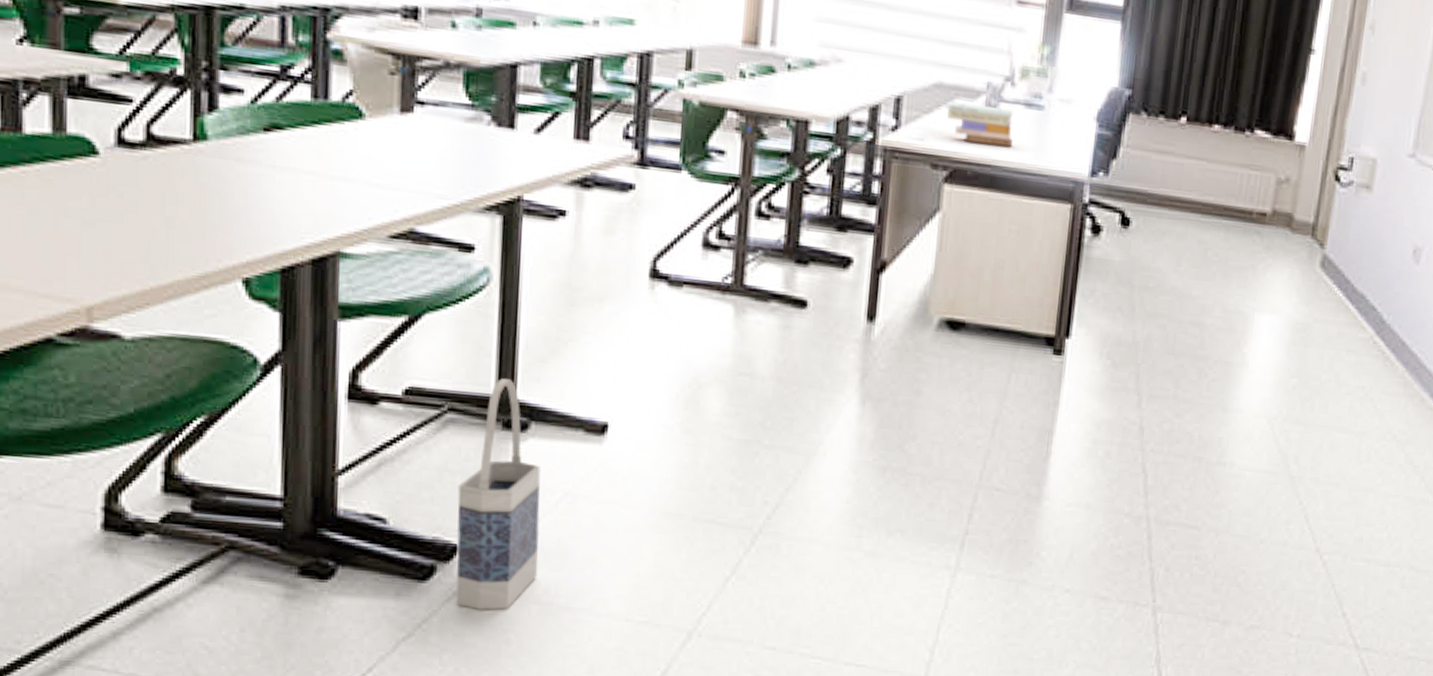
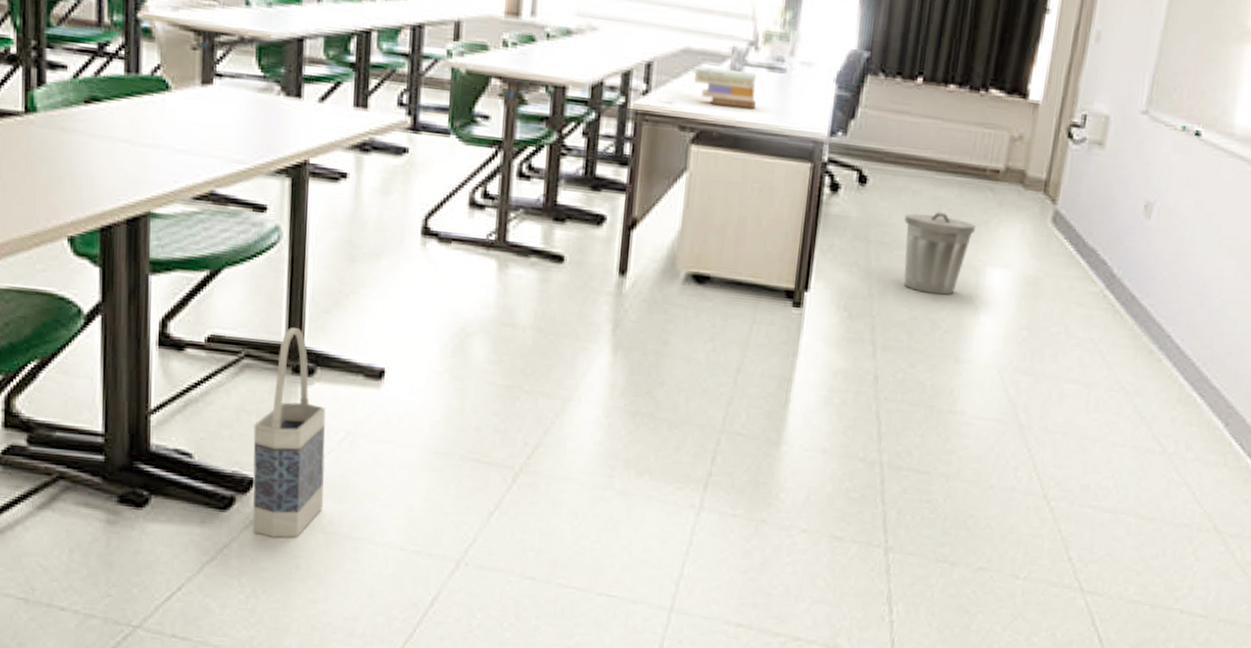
trash can: none [1169,256,1242,342] -> present [903,212,975,295]

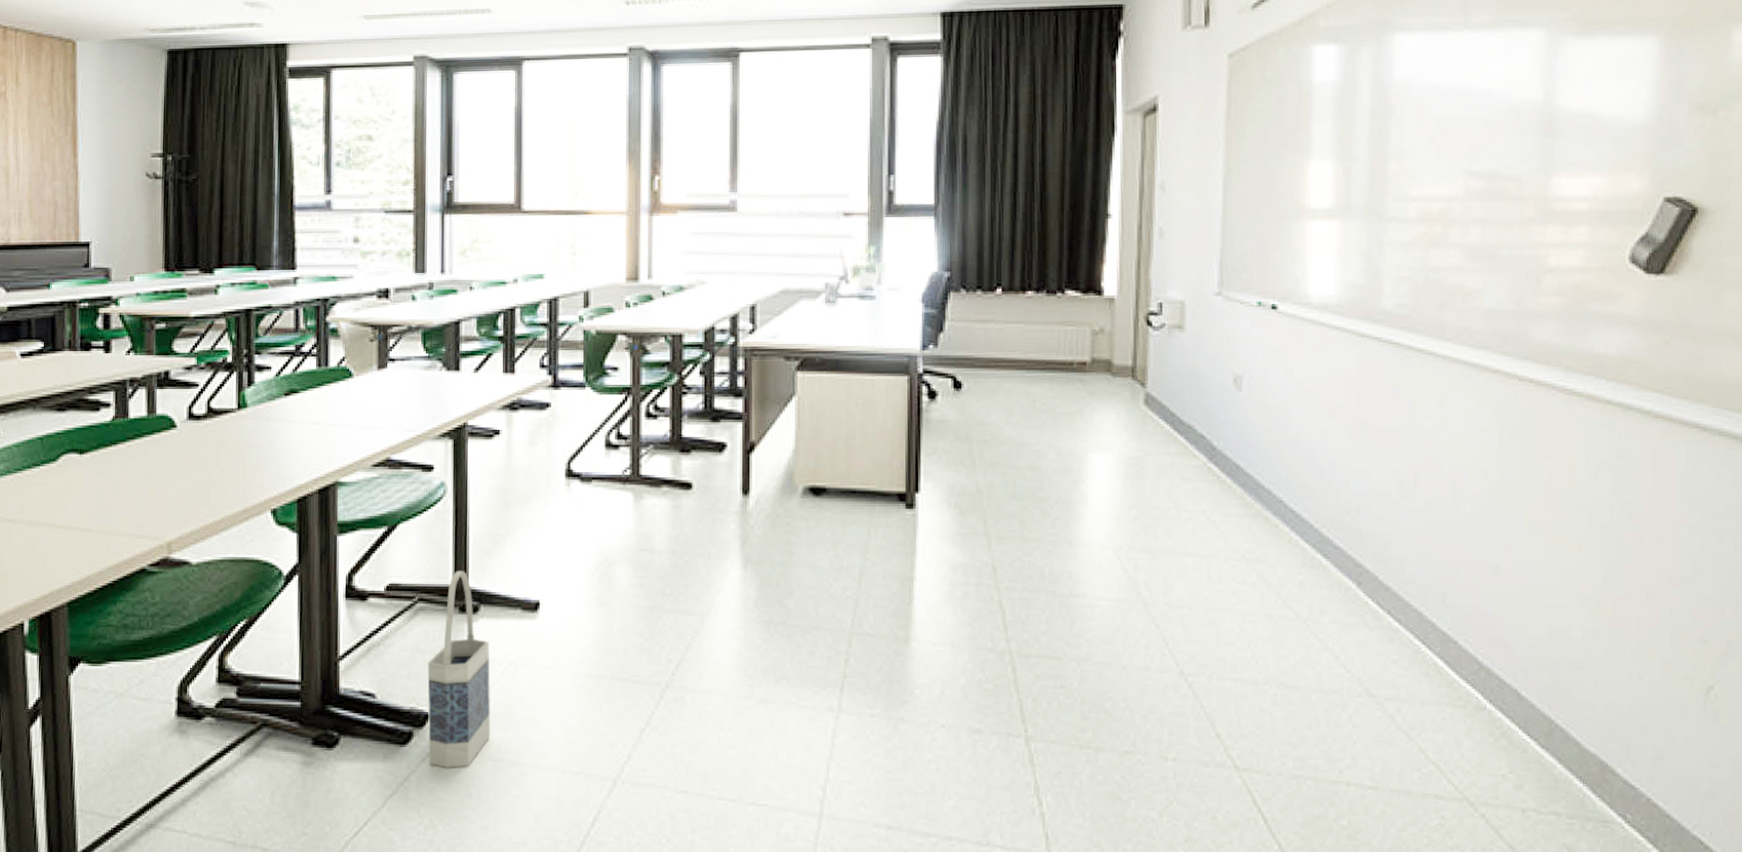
books: present [693,66,757,109] -> none [792,303,851,335]
trash can: present [903,212,975,295] -> none [1002,407,1071,484]

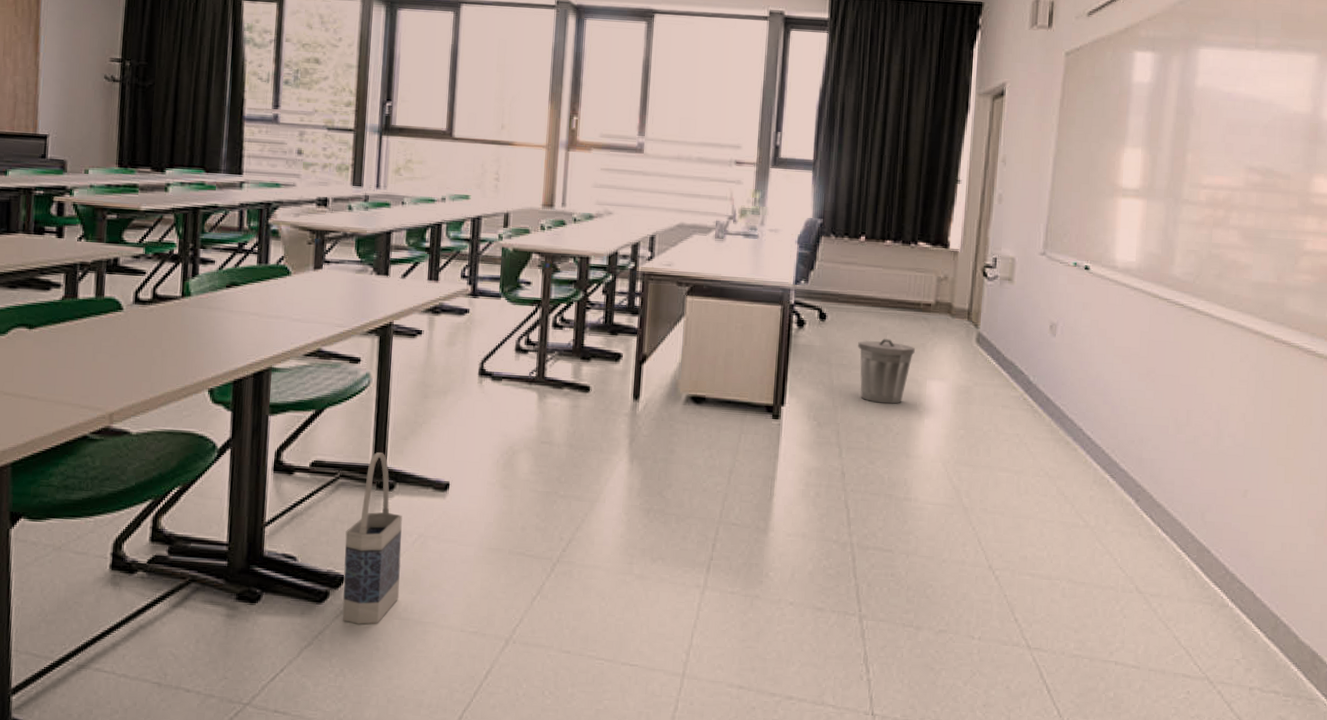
trash can: none [1002,407,1071,484] -> present [858,339,915,405]

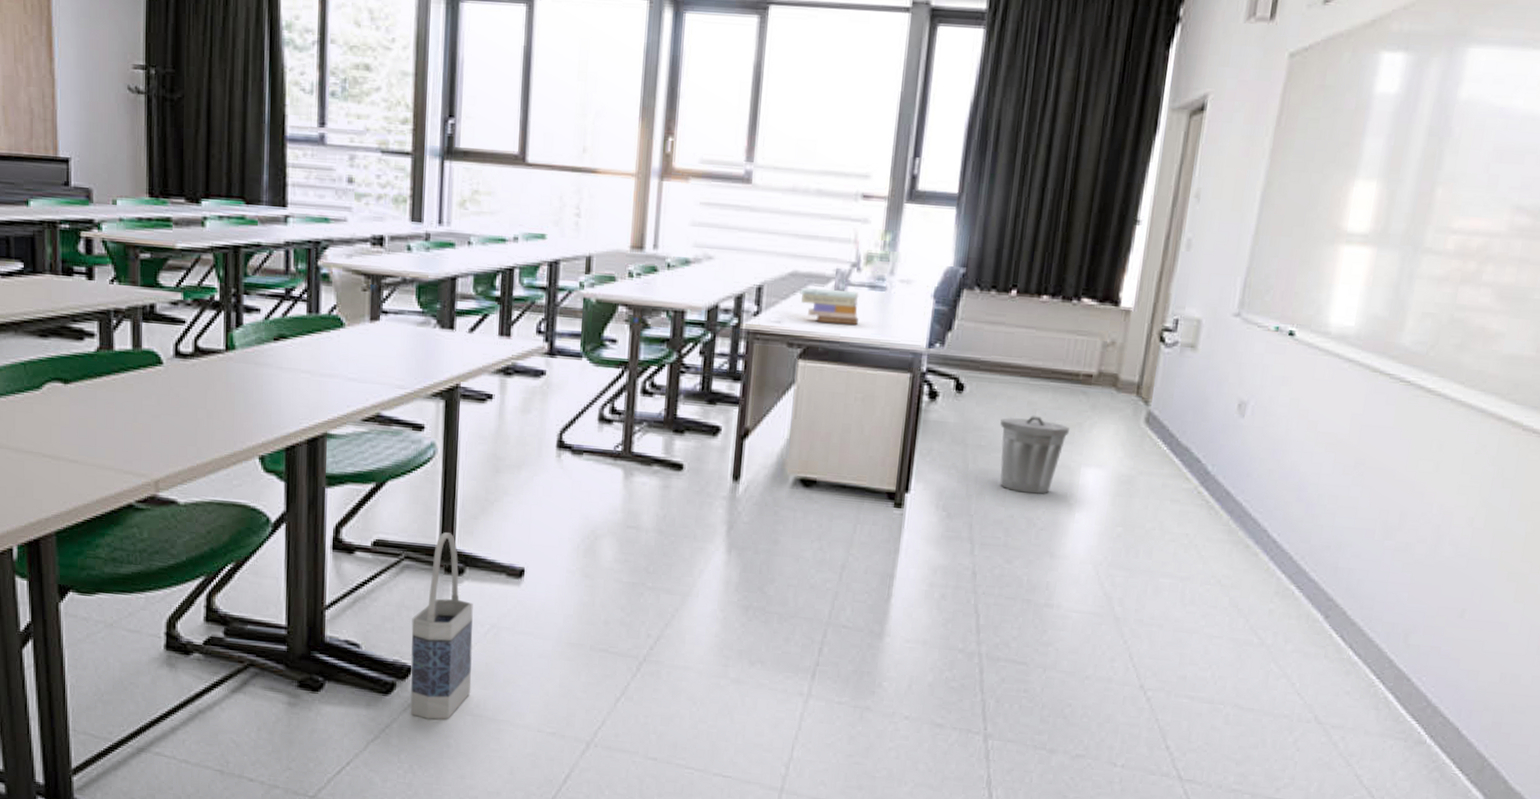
books: none [686,237,736,267] -> present [800,288,859,325]

